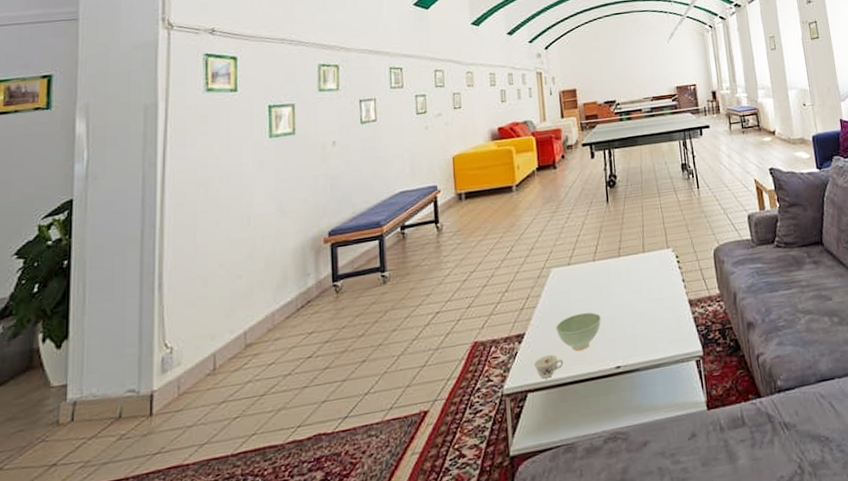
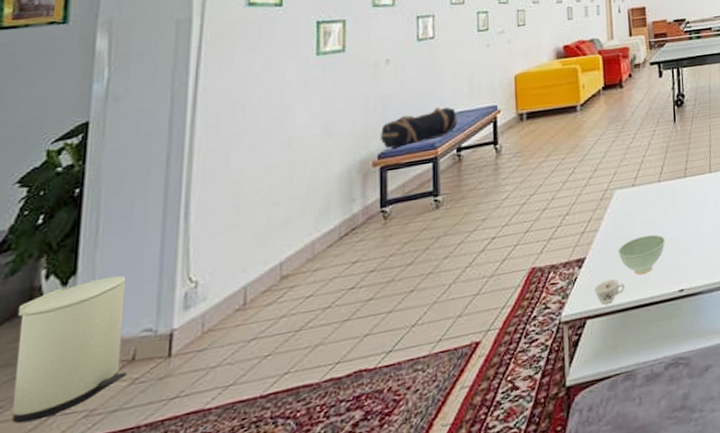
pedal bin: none [19,340,115,471] -> present [11,275,127,423]
duffel bag: none [330,186,401,227] -> present [381,106,458,149]

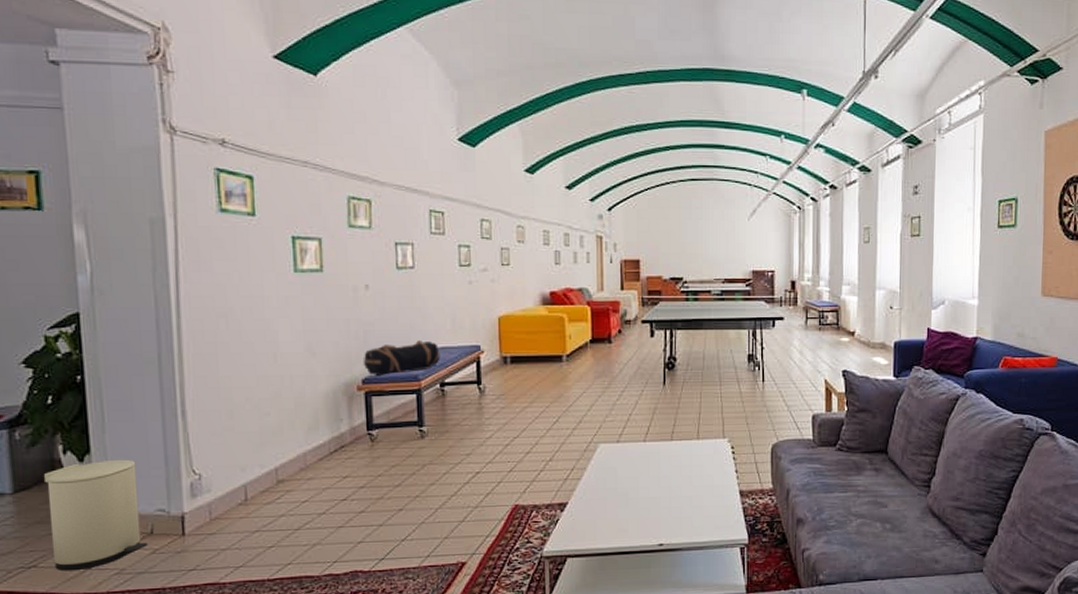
teacup: present [595,279,625,305] -> none [576,526,606,547]
bowl: present [618,234,665,275] -> none [600,490,647,525]

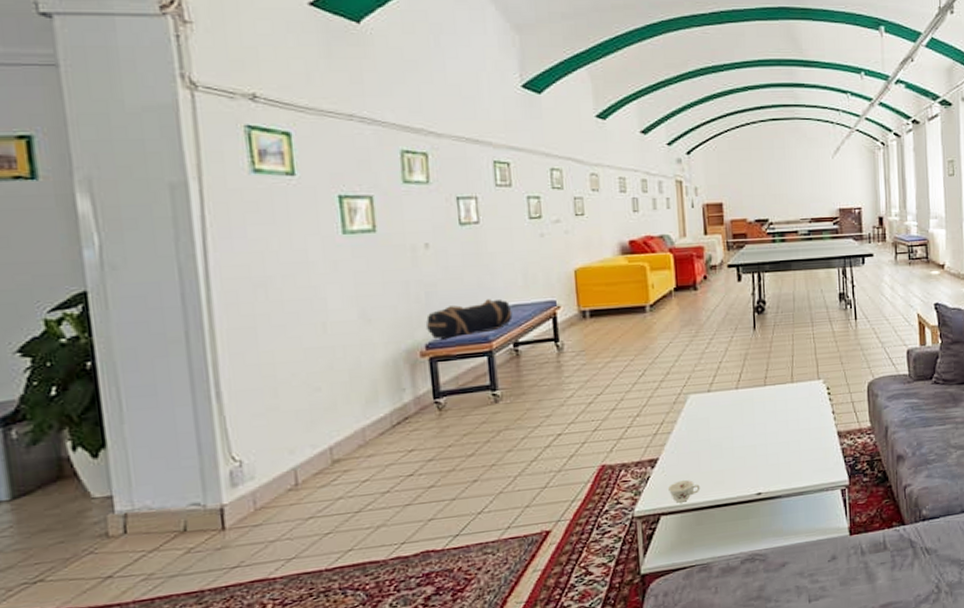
pedal bin: present [44,459,148,571] -> none [50,450,181,583]
teacup: none [576,526,606,547] -> present [668,480,701,503]

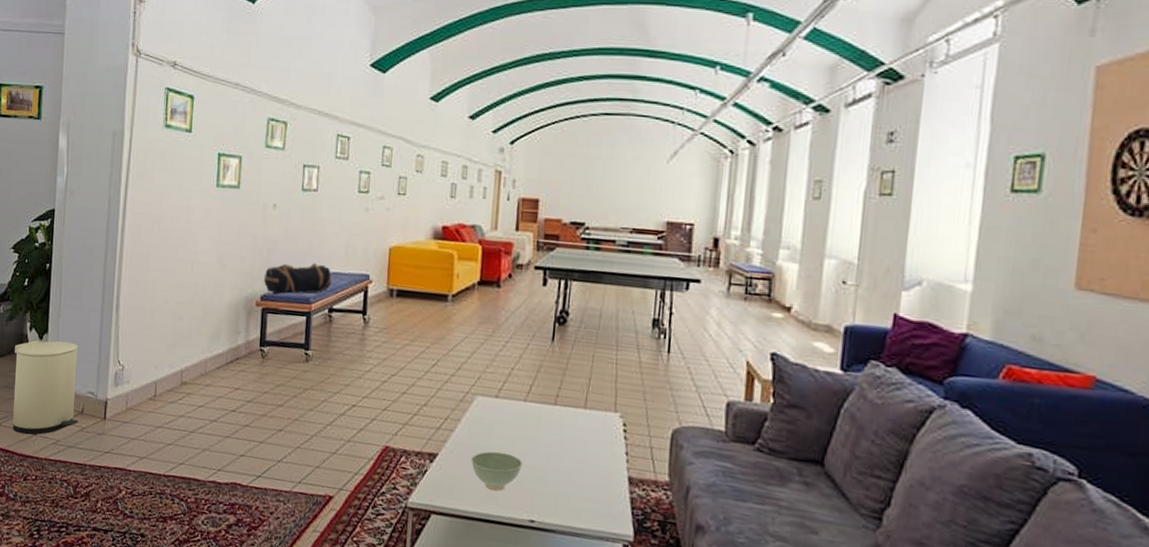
pedal bin: none [50,450,181,583] -> present [12,340,78,435]
teacup: present [668,480,701,503] -> none [442,483,474,507]
bowl: none [693,439,743,477] -> present [471,451,522,491]

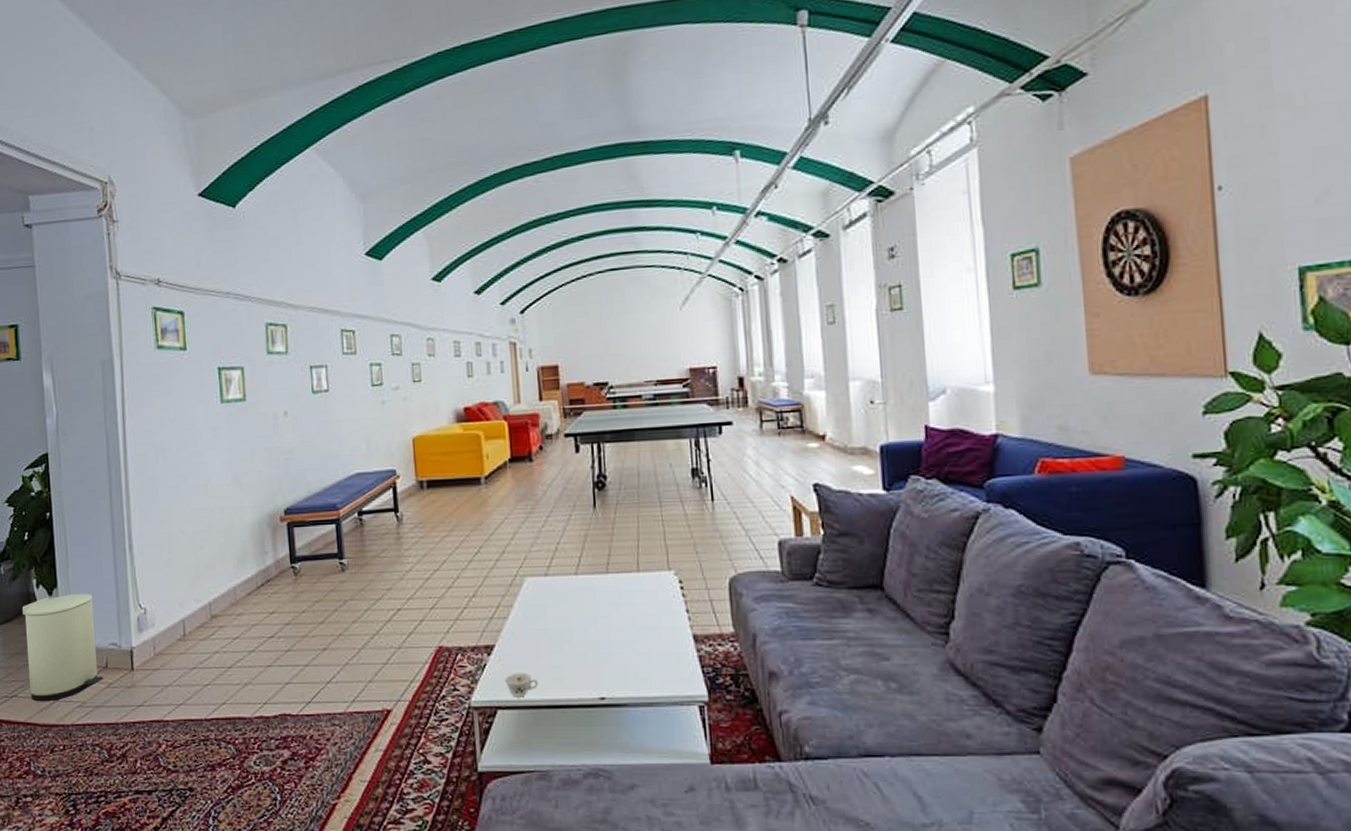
duffel bag: present [264,263,332,295] -> none [285,466,357,505]
teacup: none [442,483,474,507] -> present [505,673,539,697]
bowl: present [471,451,522,491] -> none [530,631,583,673]

